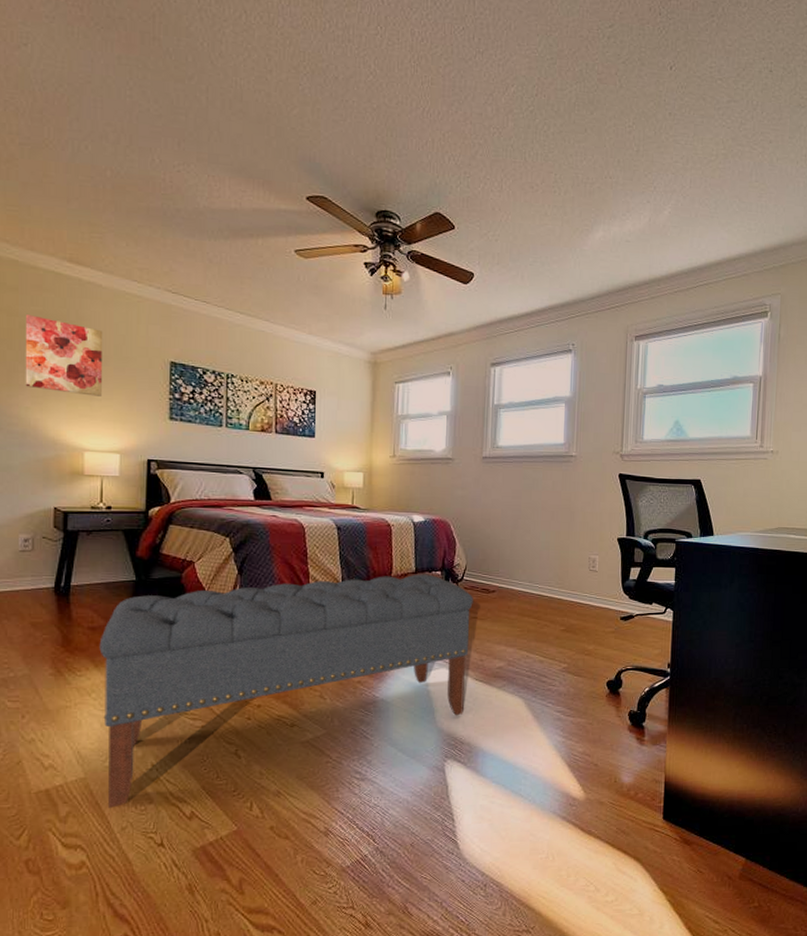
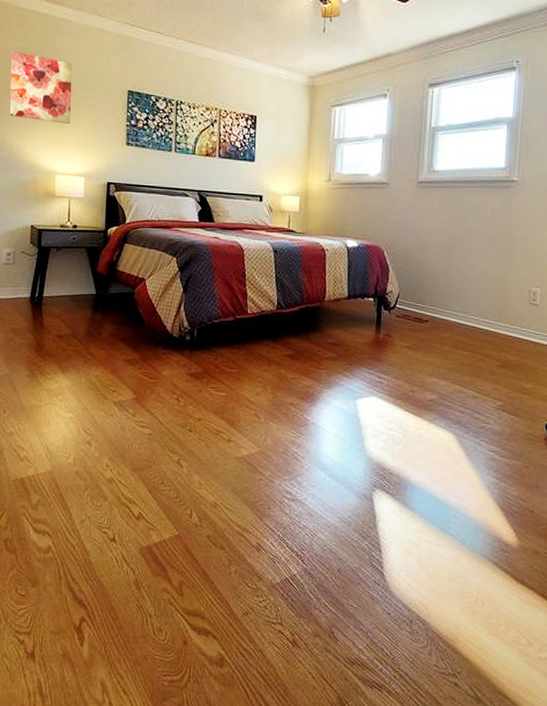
bench: present [99,574,473,808] -> none [65,299,405,501]

